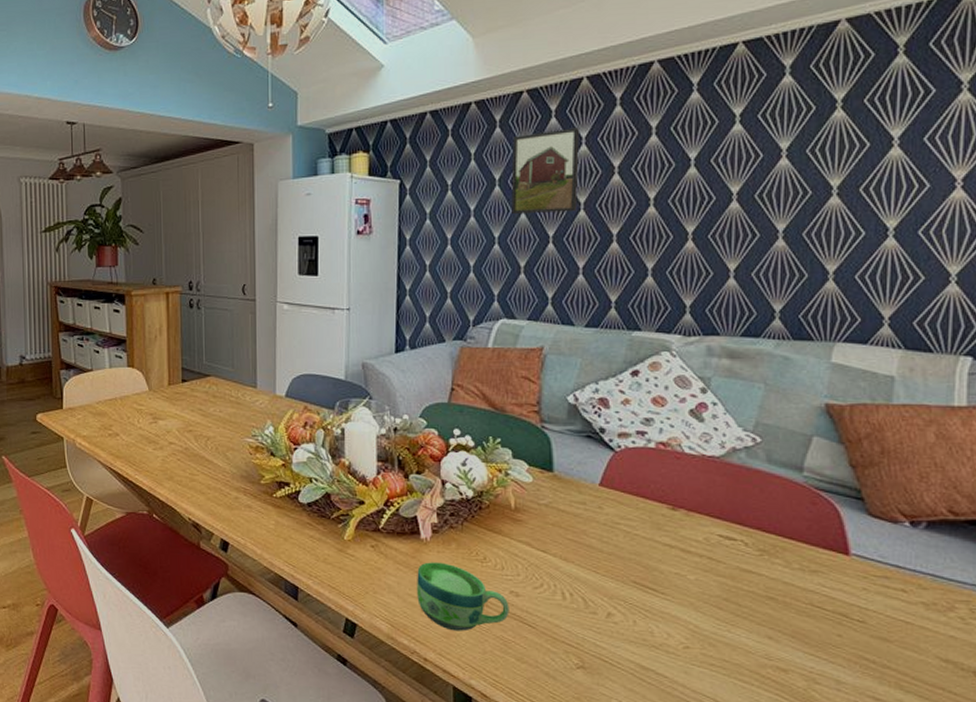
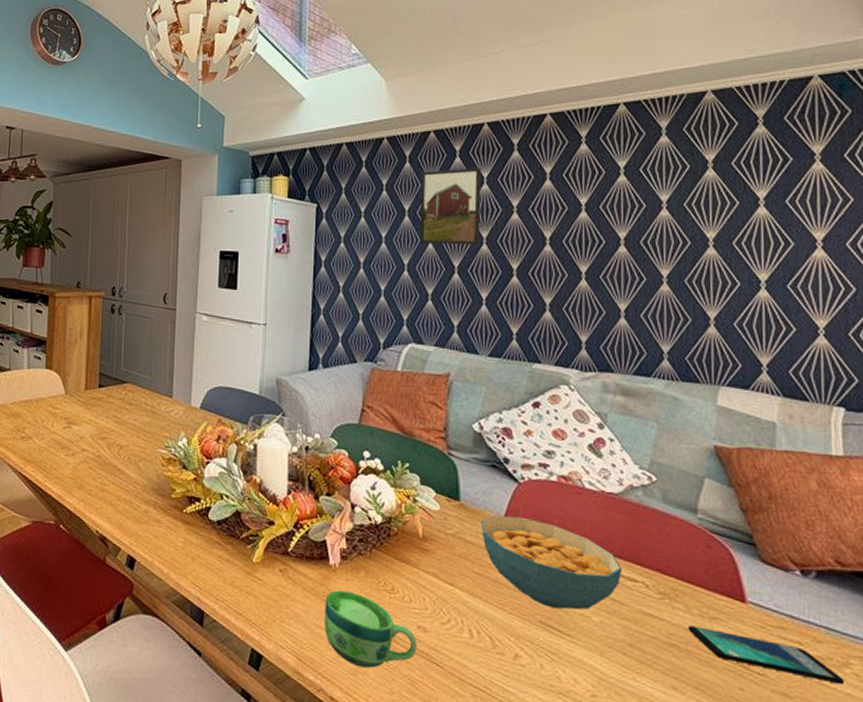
cereal bowl: none [575,483,721,570] -> present [481,515,623,610]
smartphone: none [787,579,949,628] -> present [688,625,845,685]

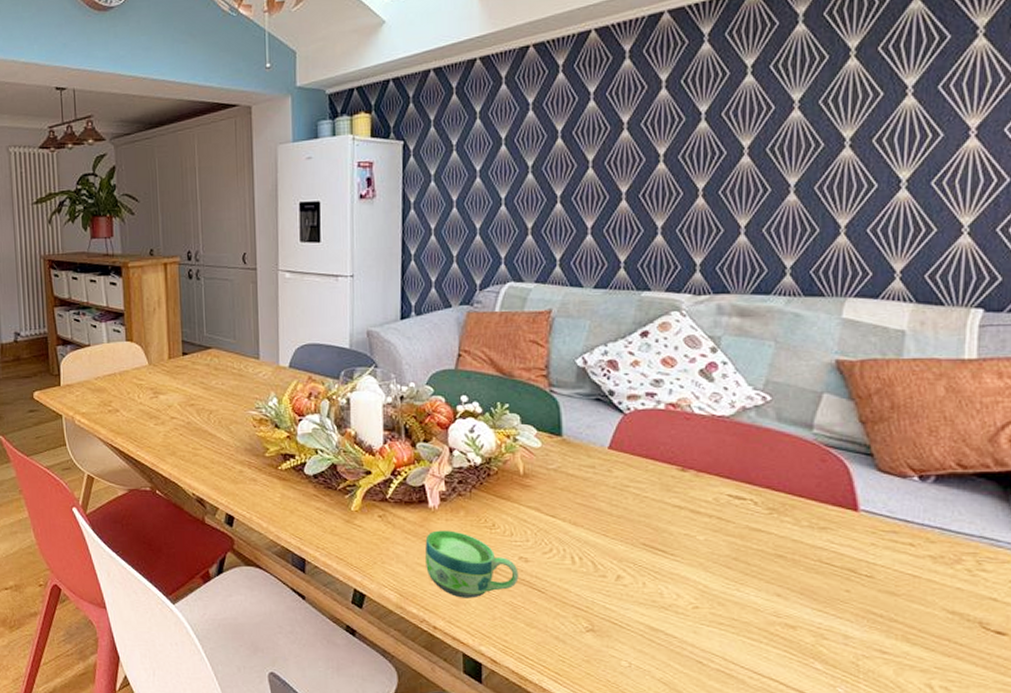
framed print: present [420,168,481,245] -> none [518,83,587,175]
cereal bowl: present [481,515,623,610] -> none [584,447,731,531]
smartphone: present [688,625,845,685] -> none [796,537,956,580]

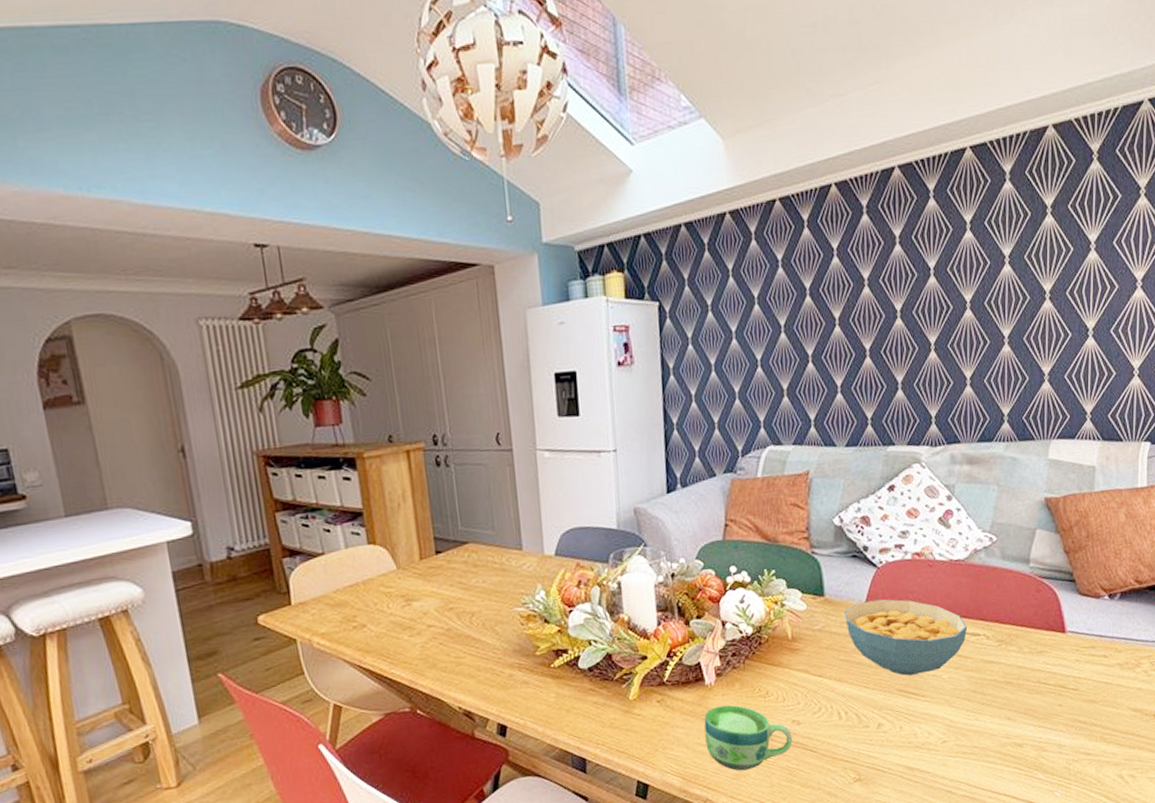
cereal bowl: none [584,447,731,531] -> present [845,599,968,676]

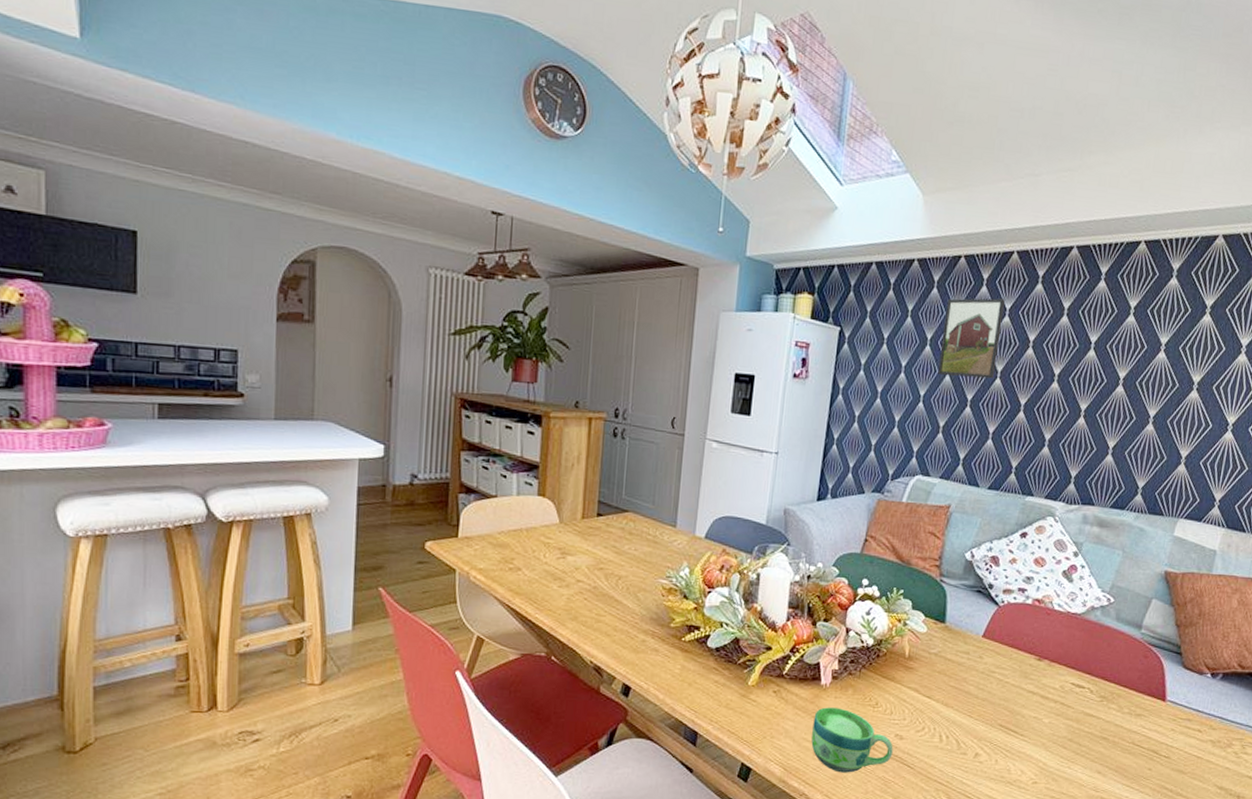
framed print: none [768,238,833,334] -> present [938,298,1005,379]
cereal bowl: present [845,599,968,676] -> none [961,635,1074,714]

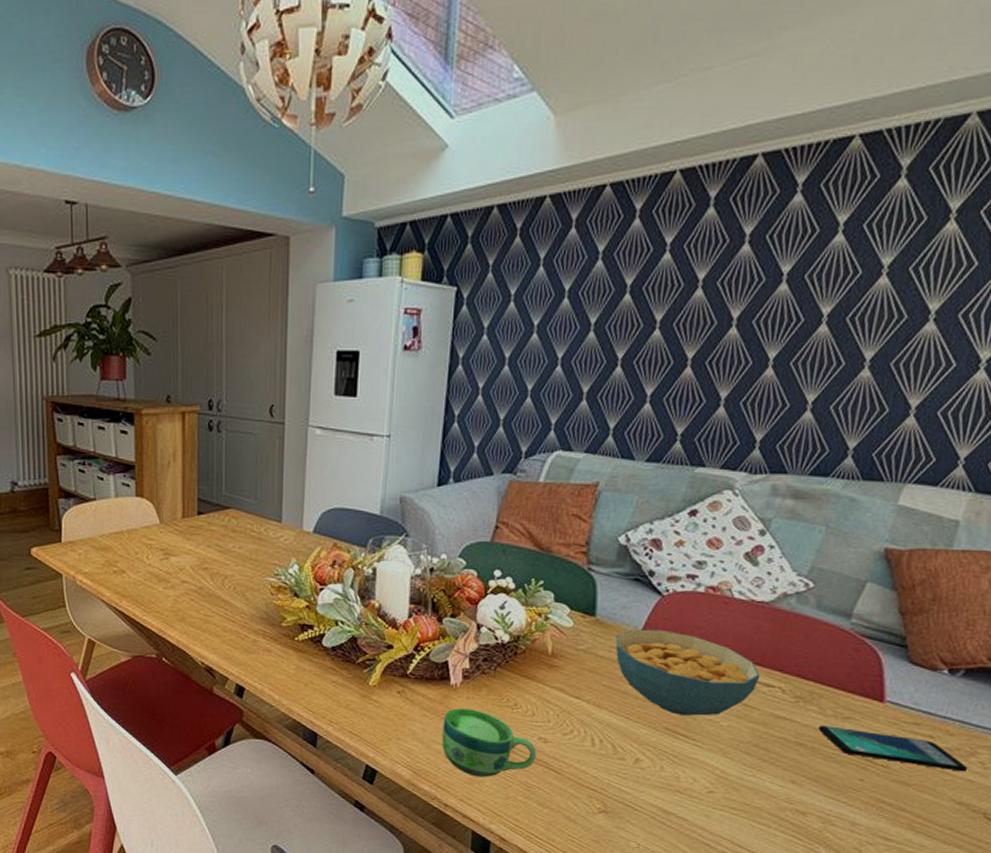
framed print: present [938,298,1005,379] -> none [579,232,664,332]
cereal bowl: none [961,635,1074,714] -> present [615,629,761,716]
smartphone: none [1118,722,1226,761] -> present [818,725,968,772]

